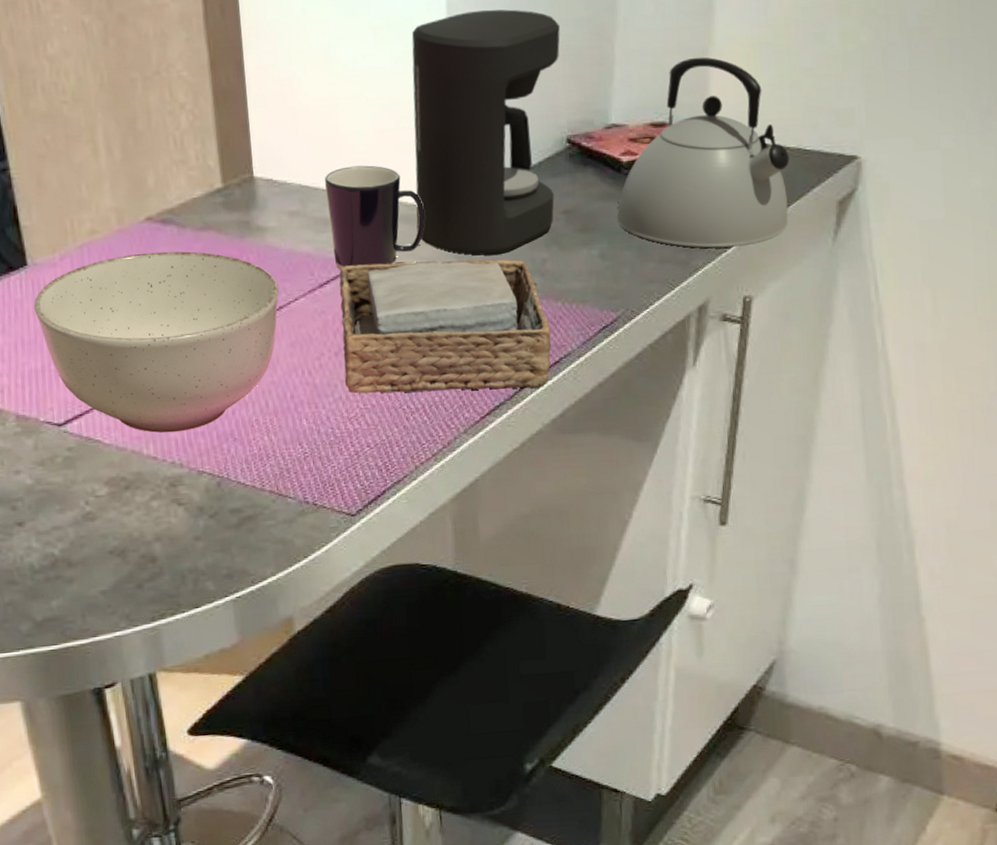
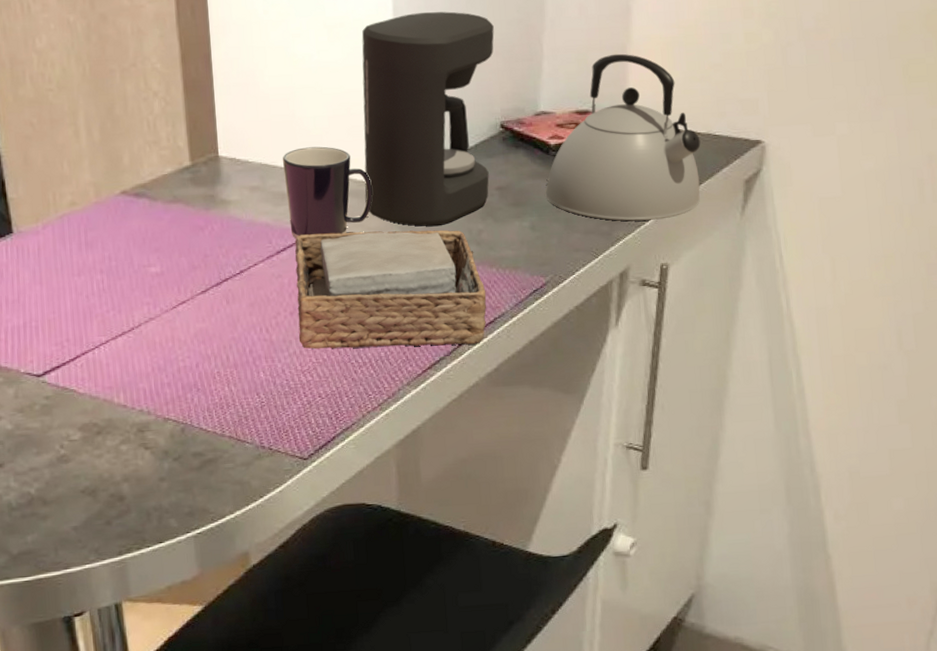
bowl: present [34,251,280,433] -> none [18,221,241,384]

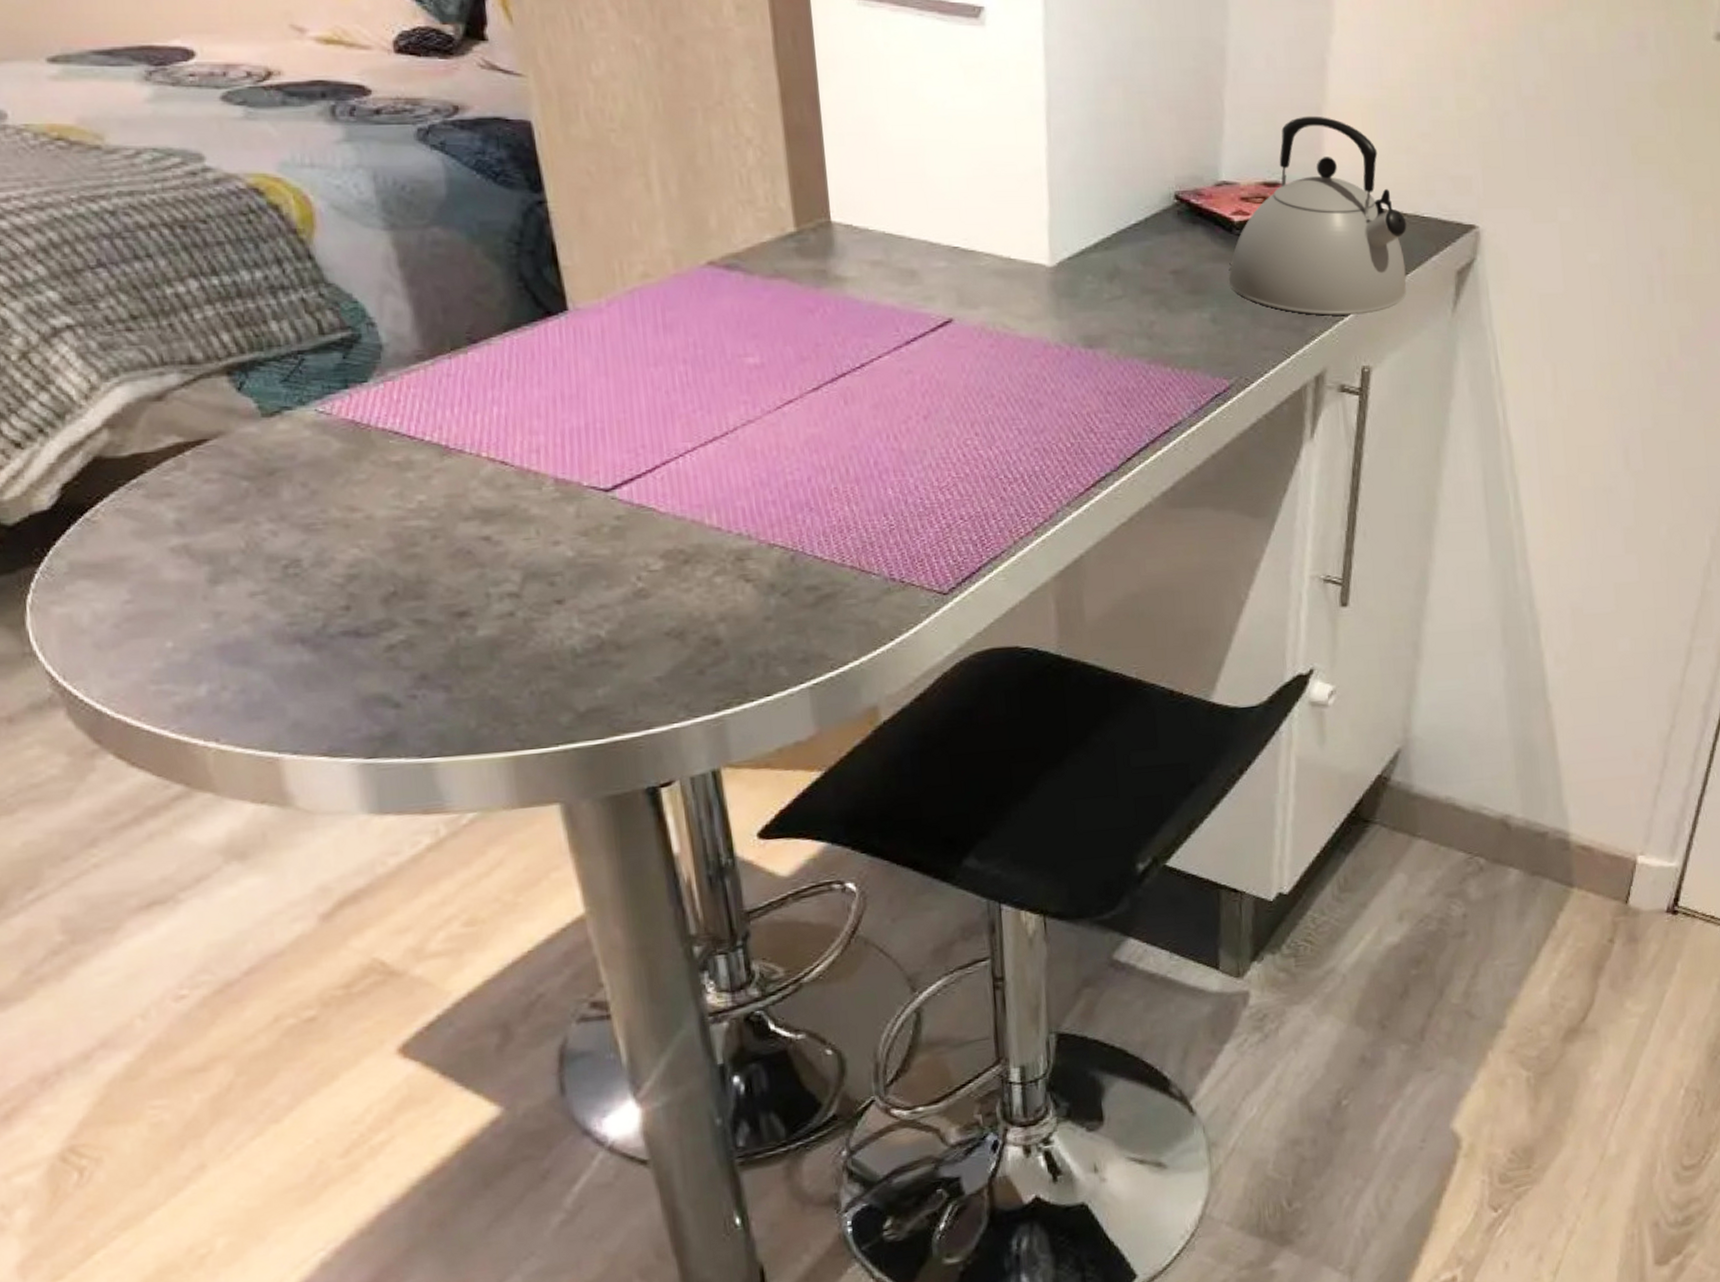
mug: present [282,146,373,239] -> none [910,214,1022,326]
napkin holder: present [295,230,487,349] -> none [928,320,1160,462]
coffee maker: present [361,11,494,227] -> none [1006,55,1167,315]

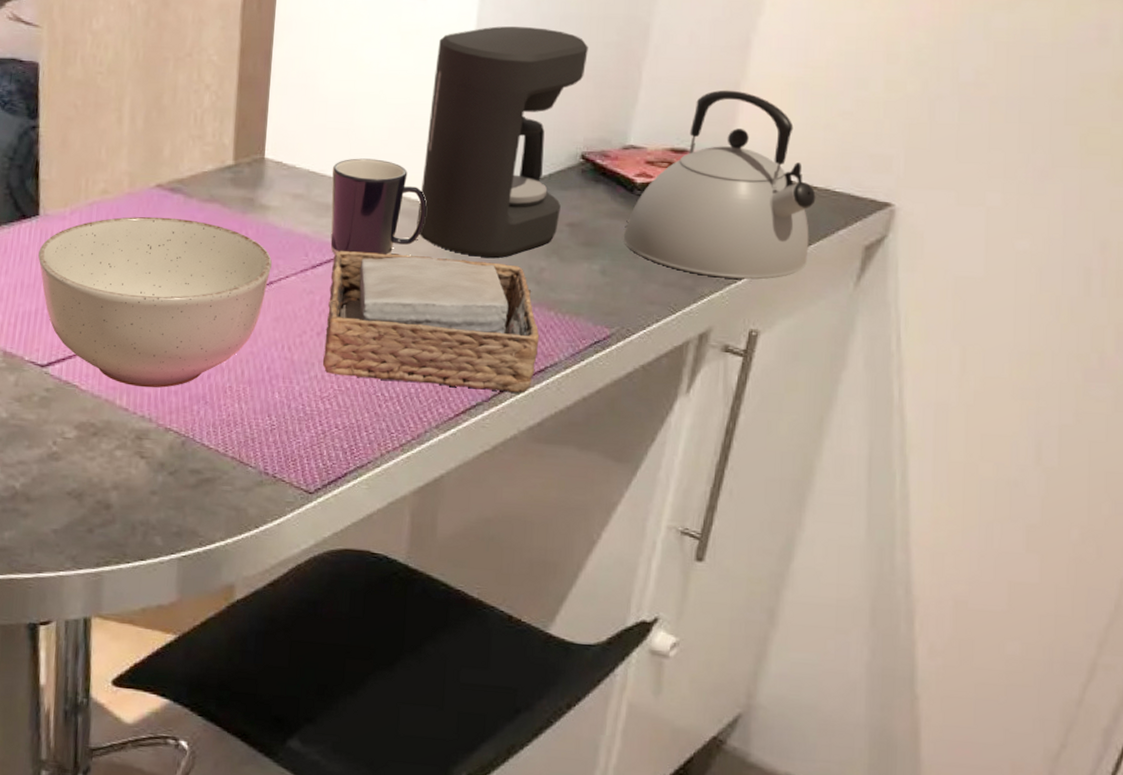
bowl: none [576,300,861,501] -> present [38,216,273,388]
mug: none [910,214,1022,326] -> present [330,158,427,256]
napkin holder: none [928,320,1160,462] -> present [322,251,540,393]
coffee maker: none [1006,55,1167,315] -> present [417,26,588,258]

